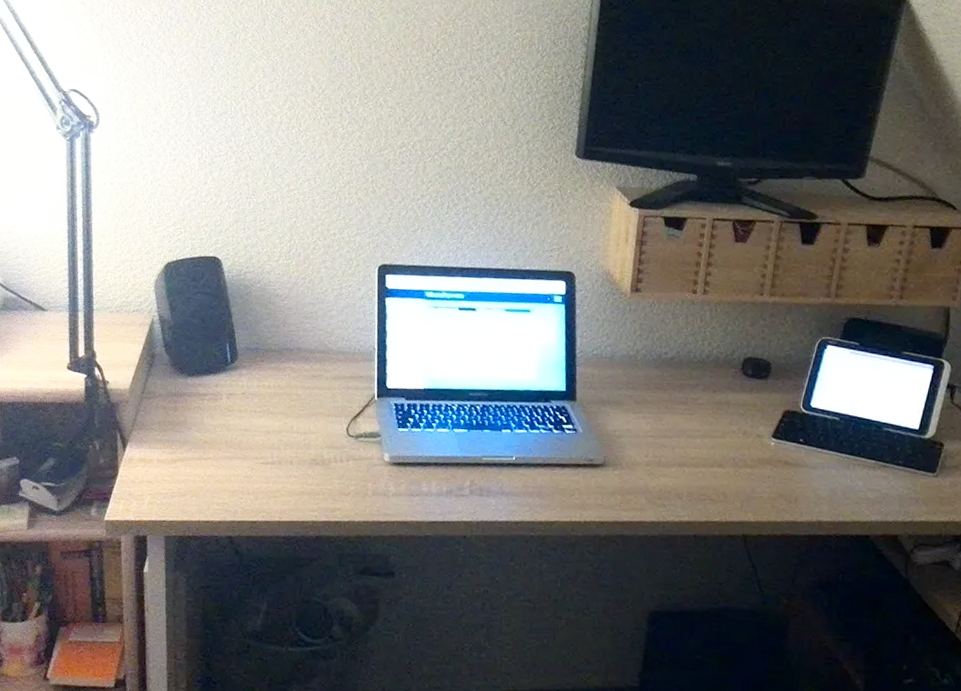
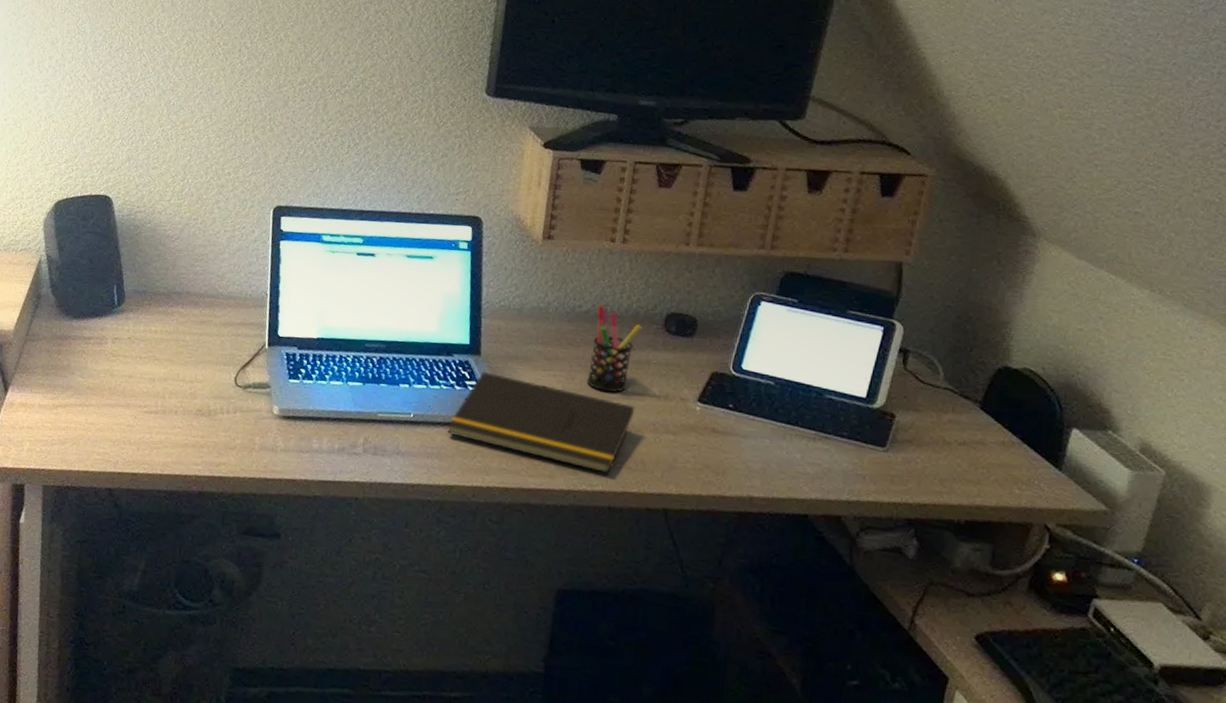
notepad: none [547,415,717,506] -> present [447,371,635,474]
pen holder: none [673,351,722,432] -> present [586,305,642,393]

